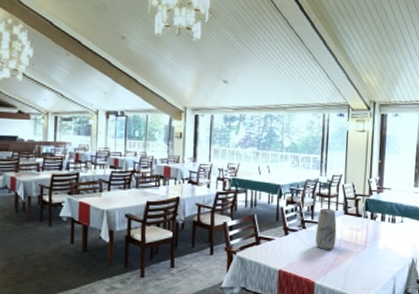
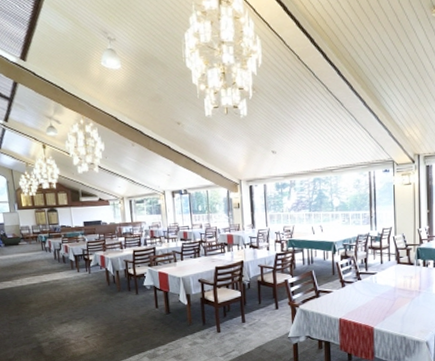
vase: present [315,208,337,250] -> none [371,259,391,298]

